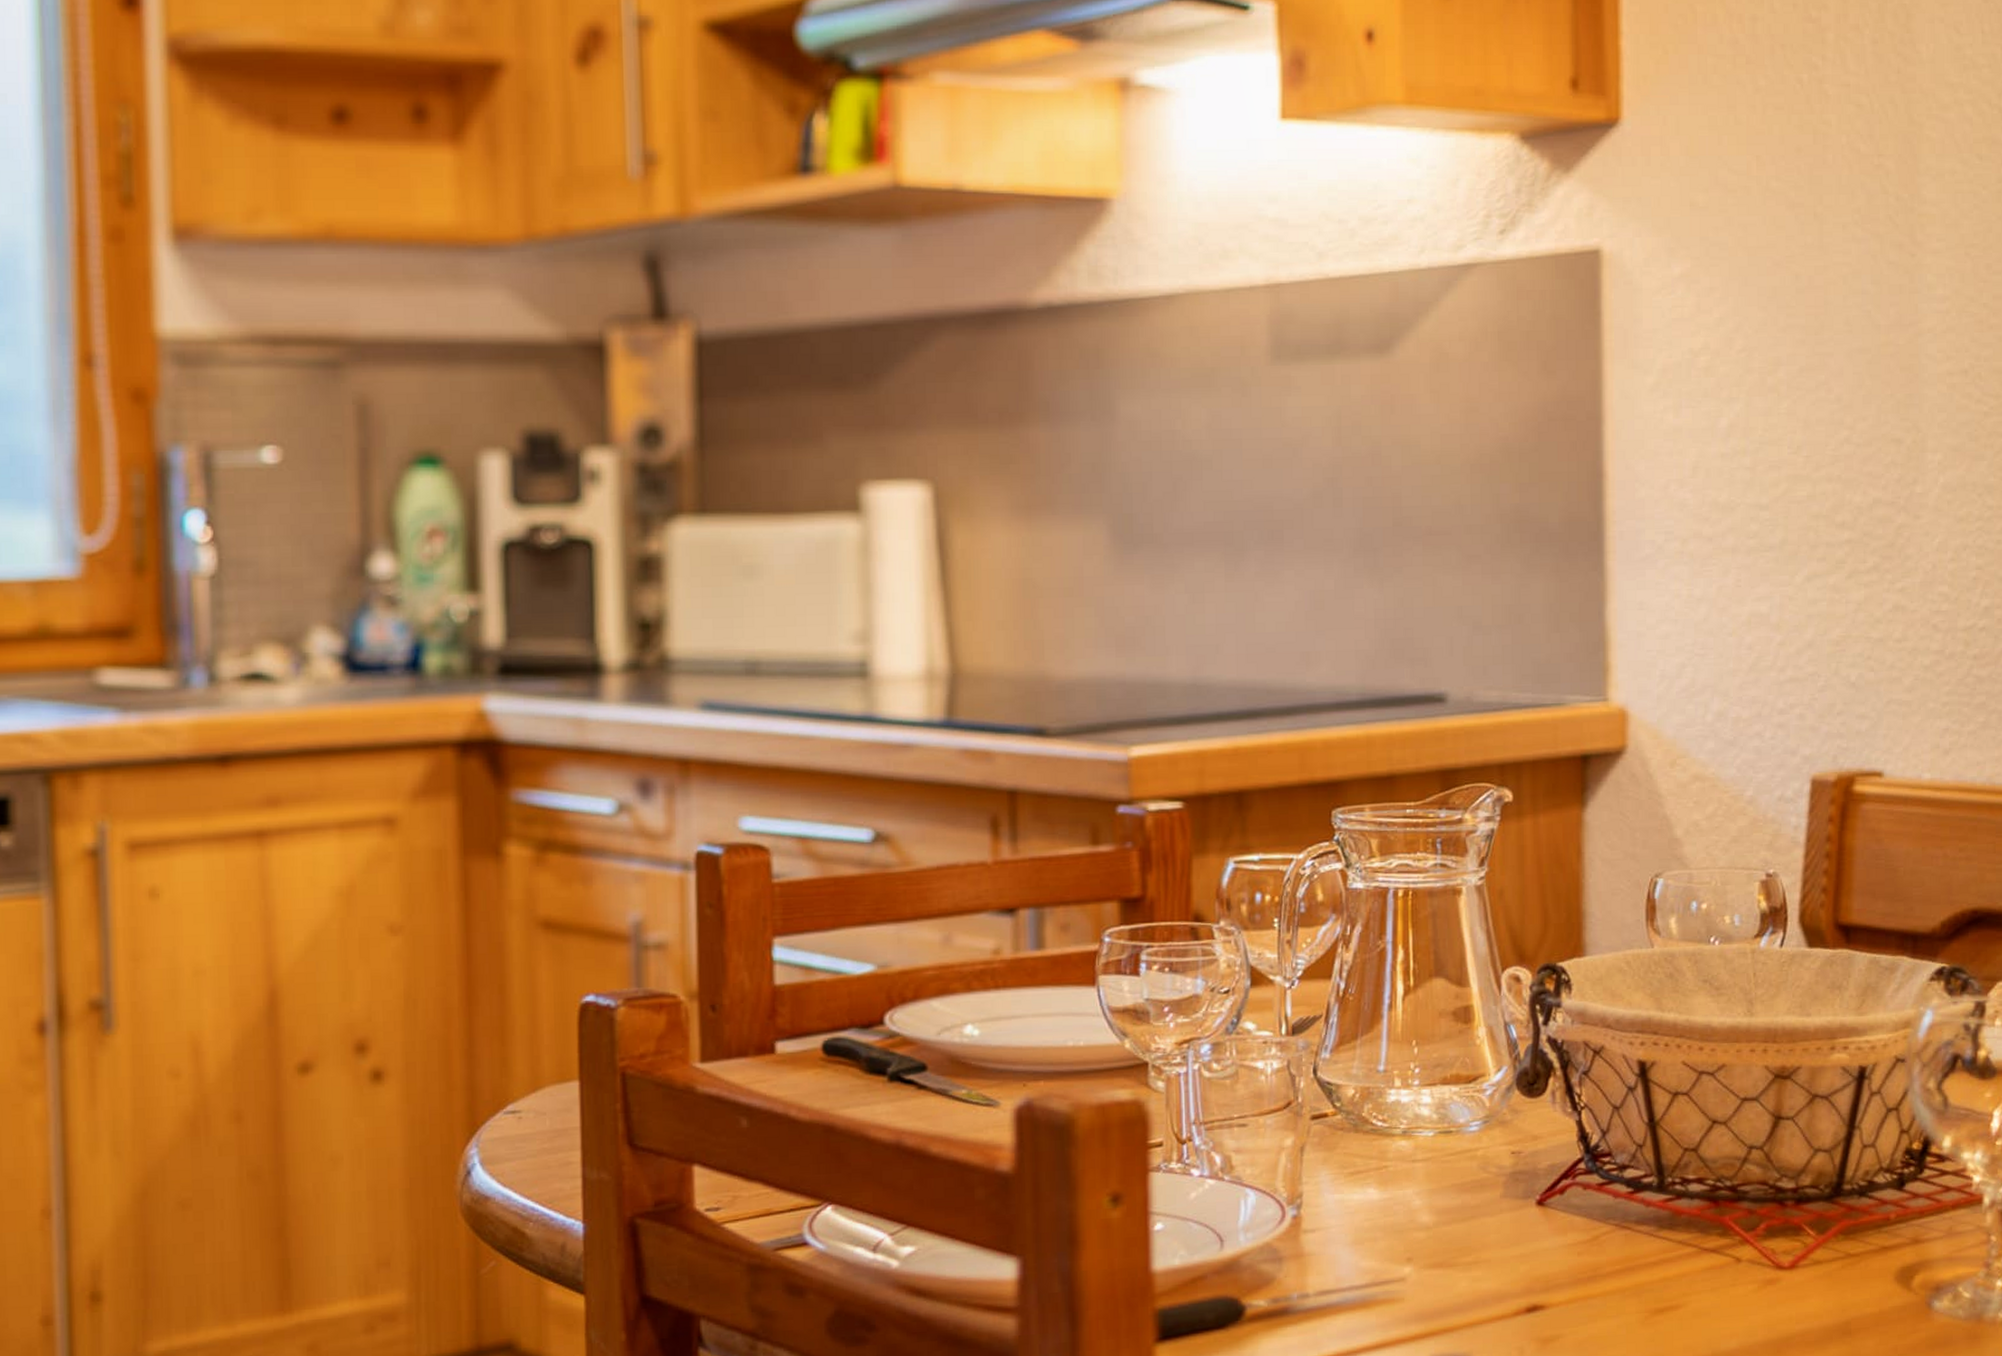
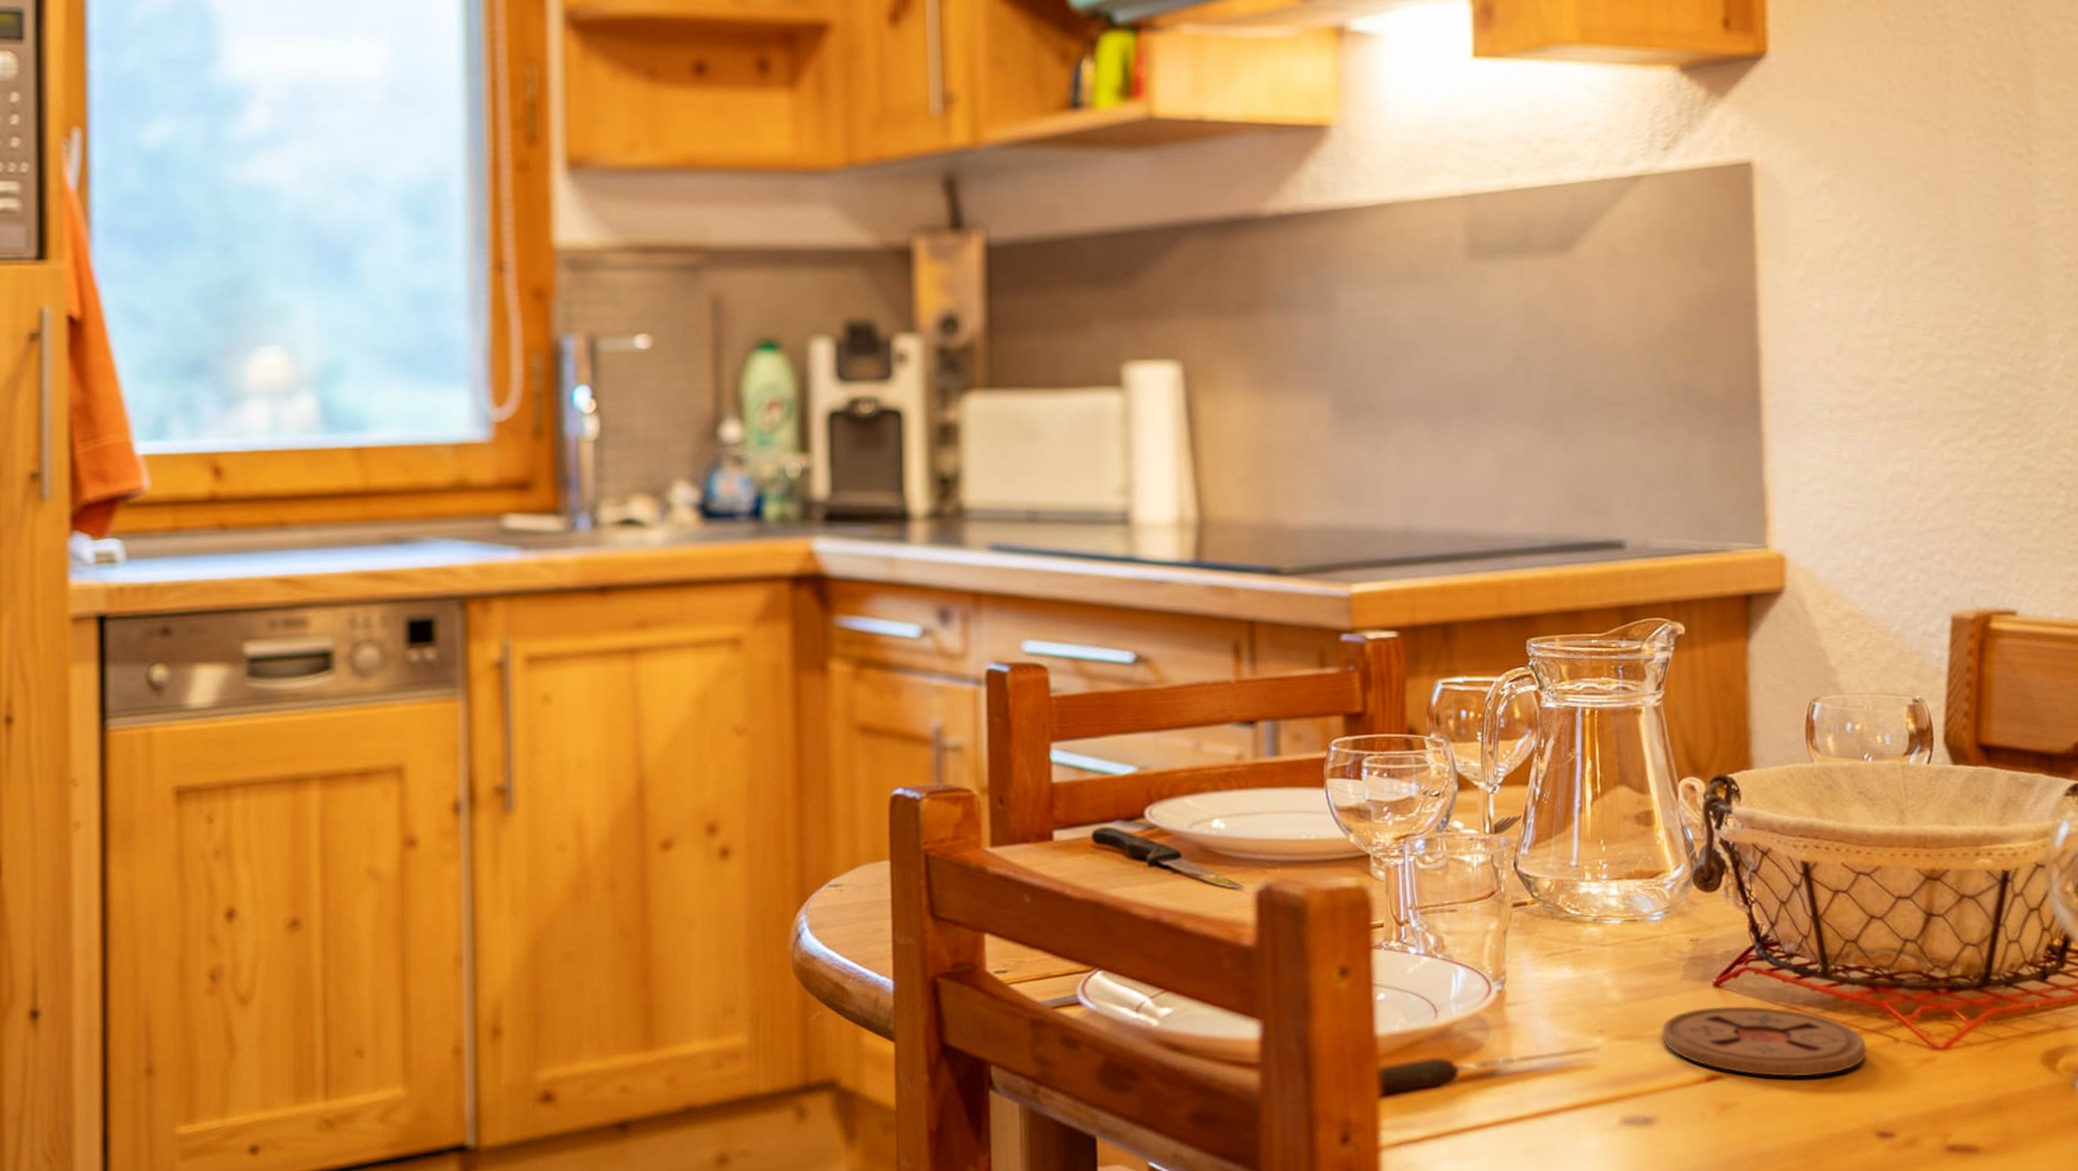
coaster: none [1478,1225,1705,1305] -> present [1662,1006,1867,1077]

